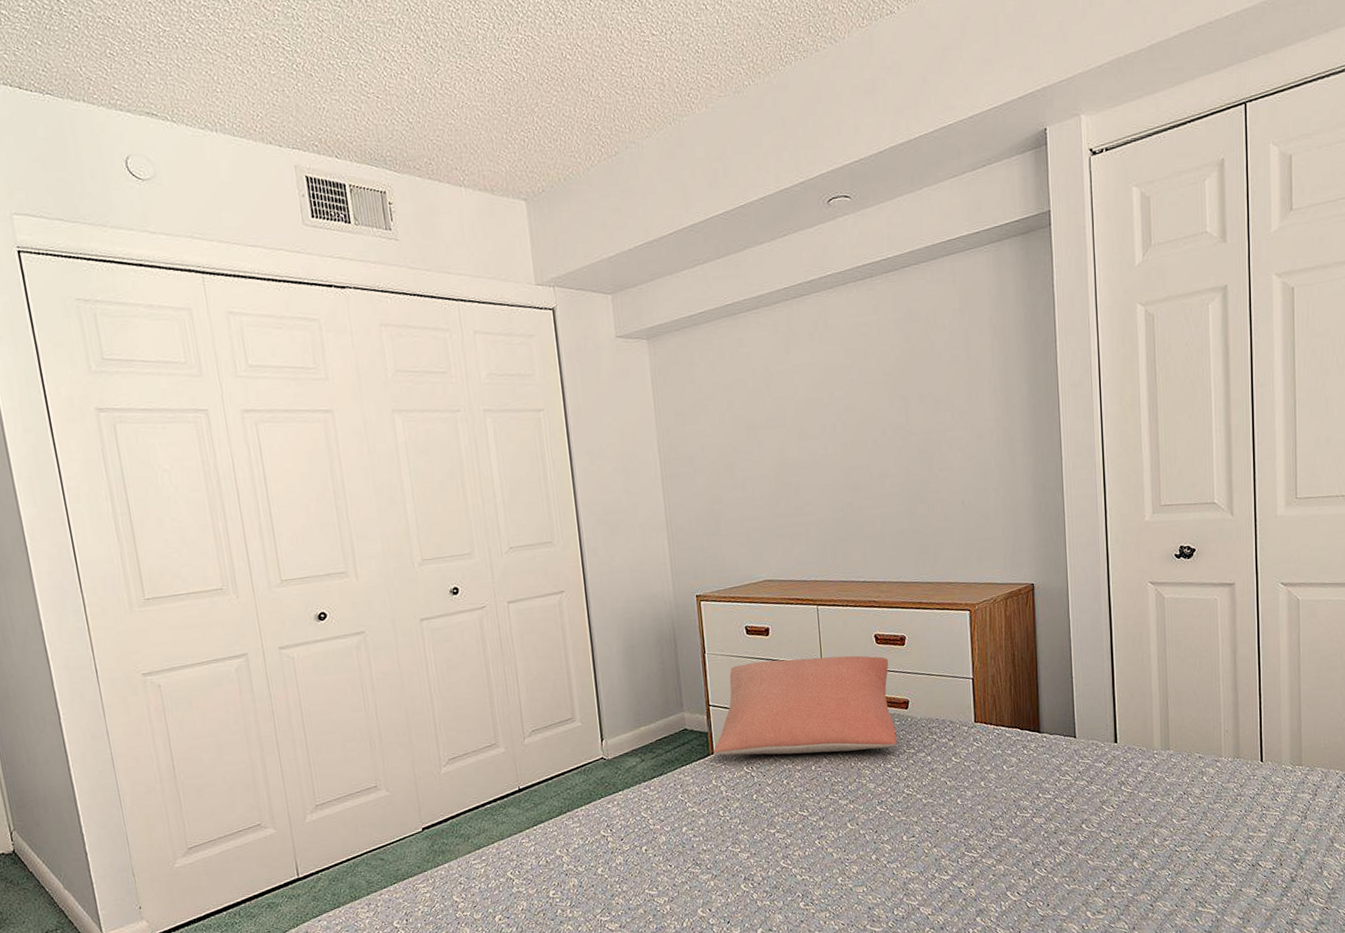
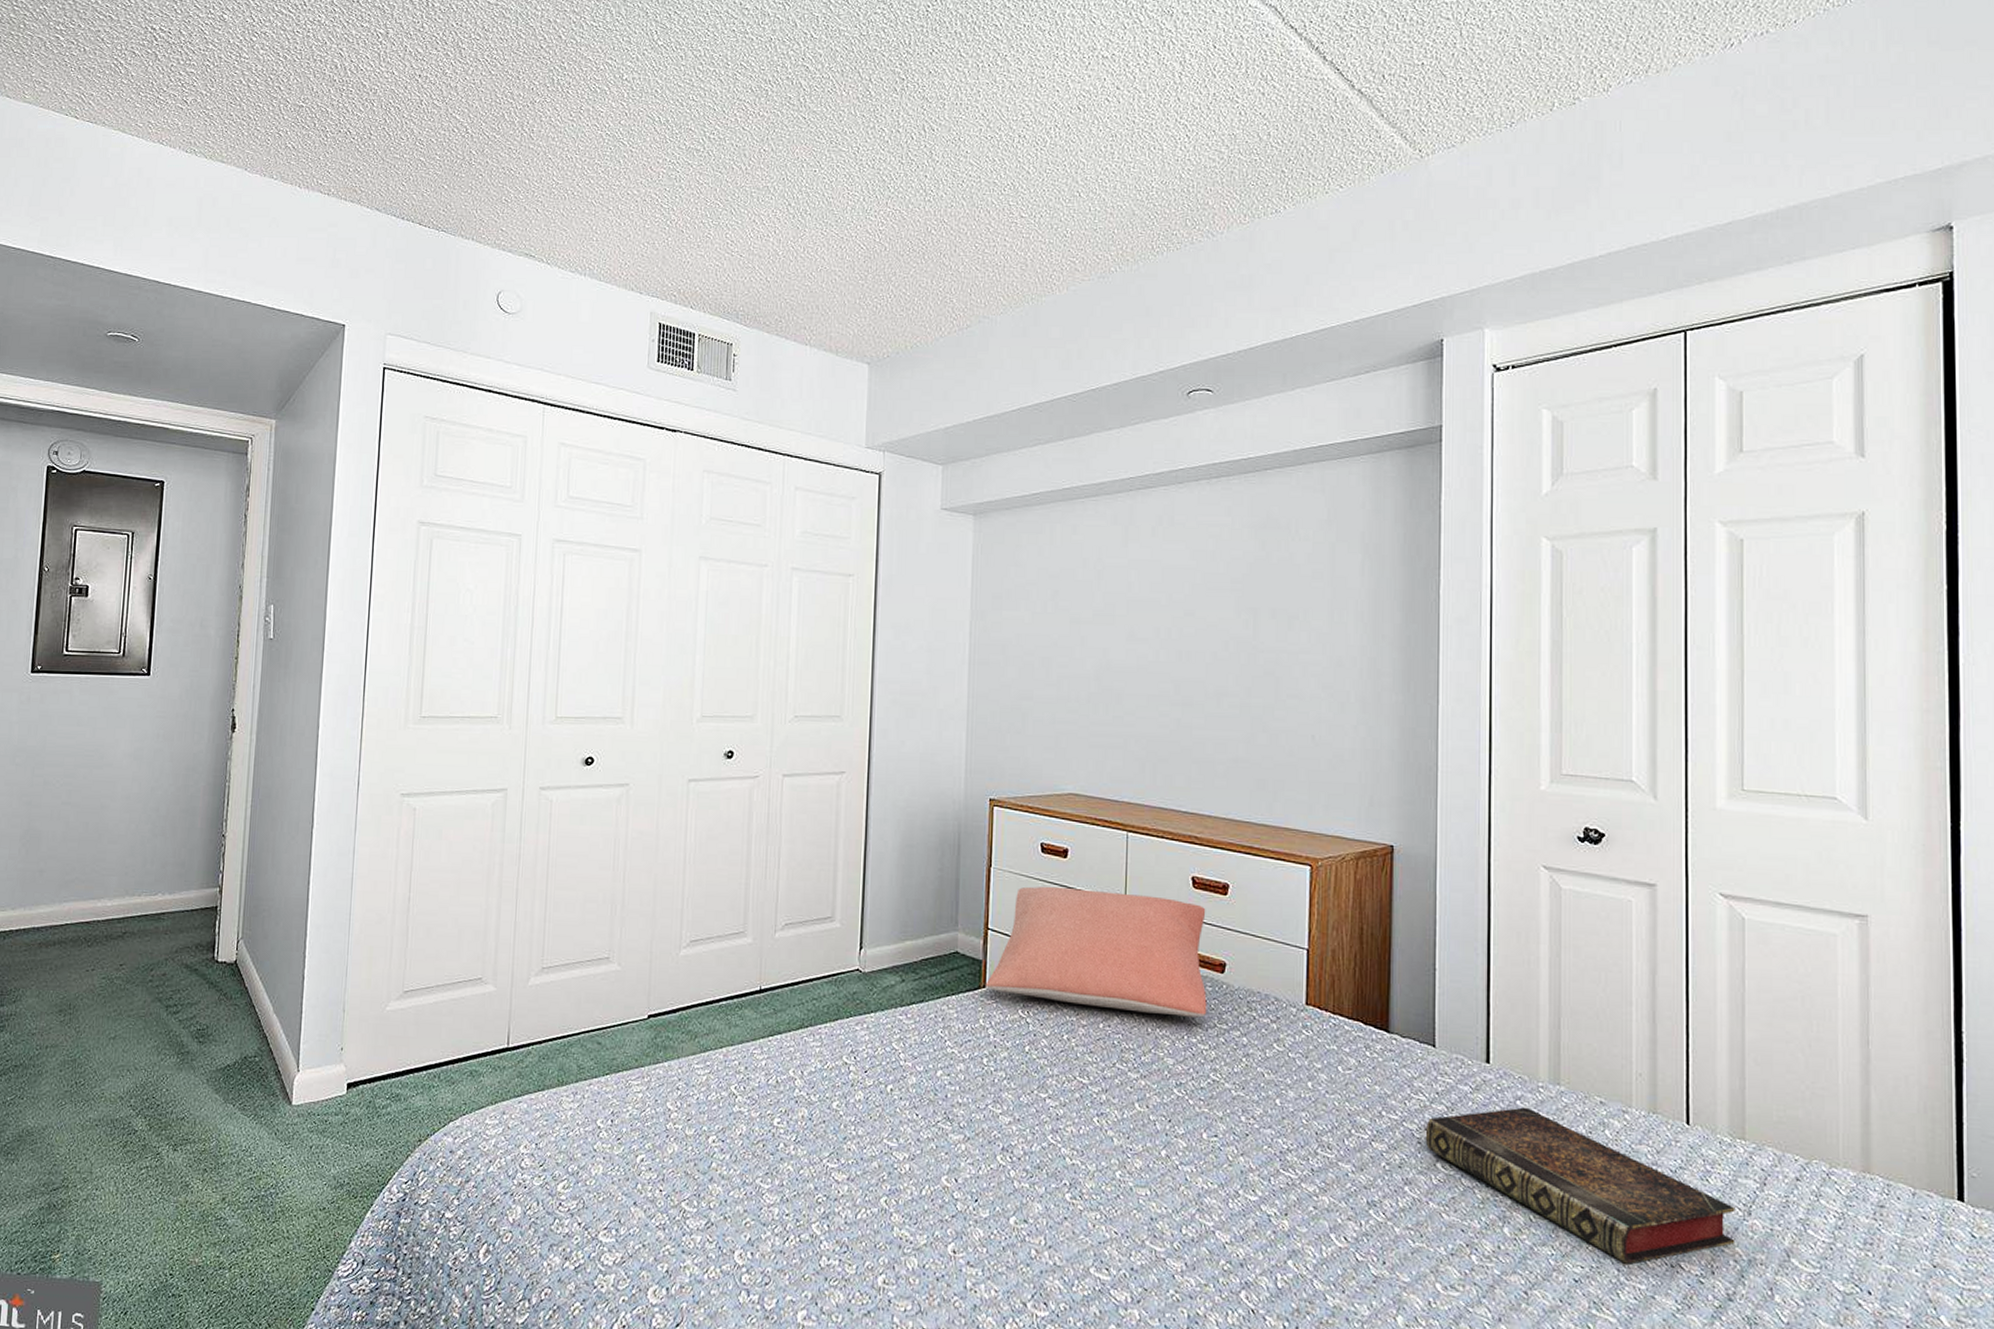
book: none [1072,770,1296,871] -> present [1425,1107,1736,1264]

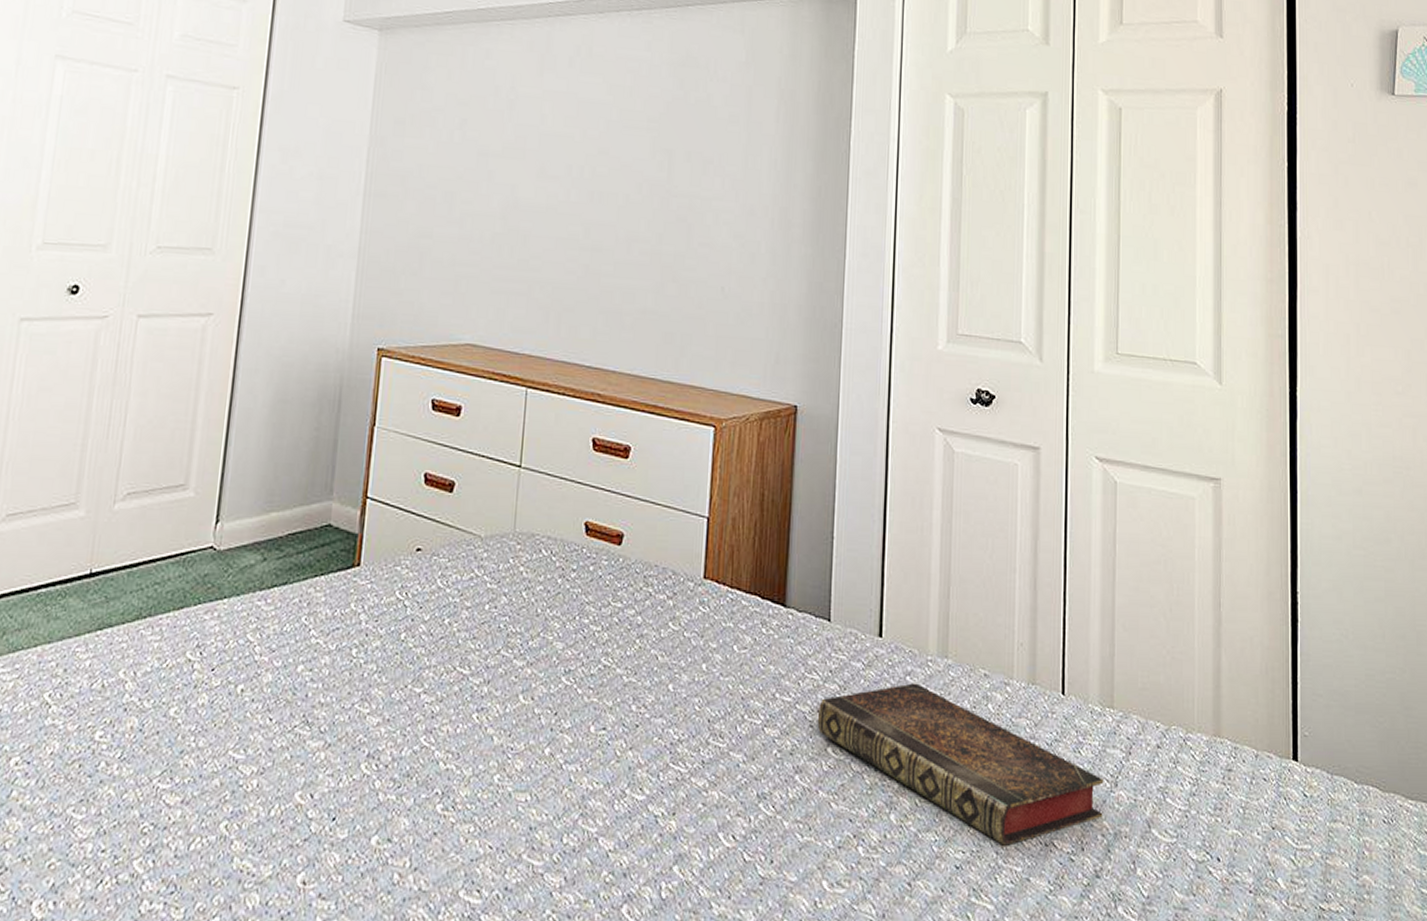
pillow: present [985,886,1207,1018] -> none [359,448,606,595]

